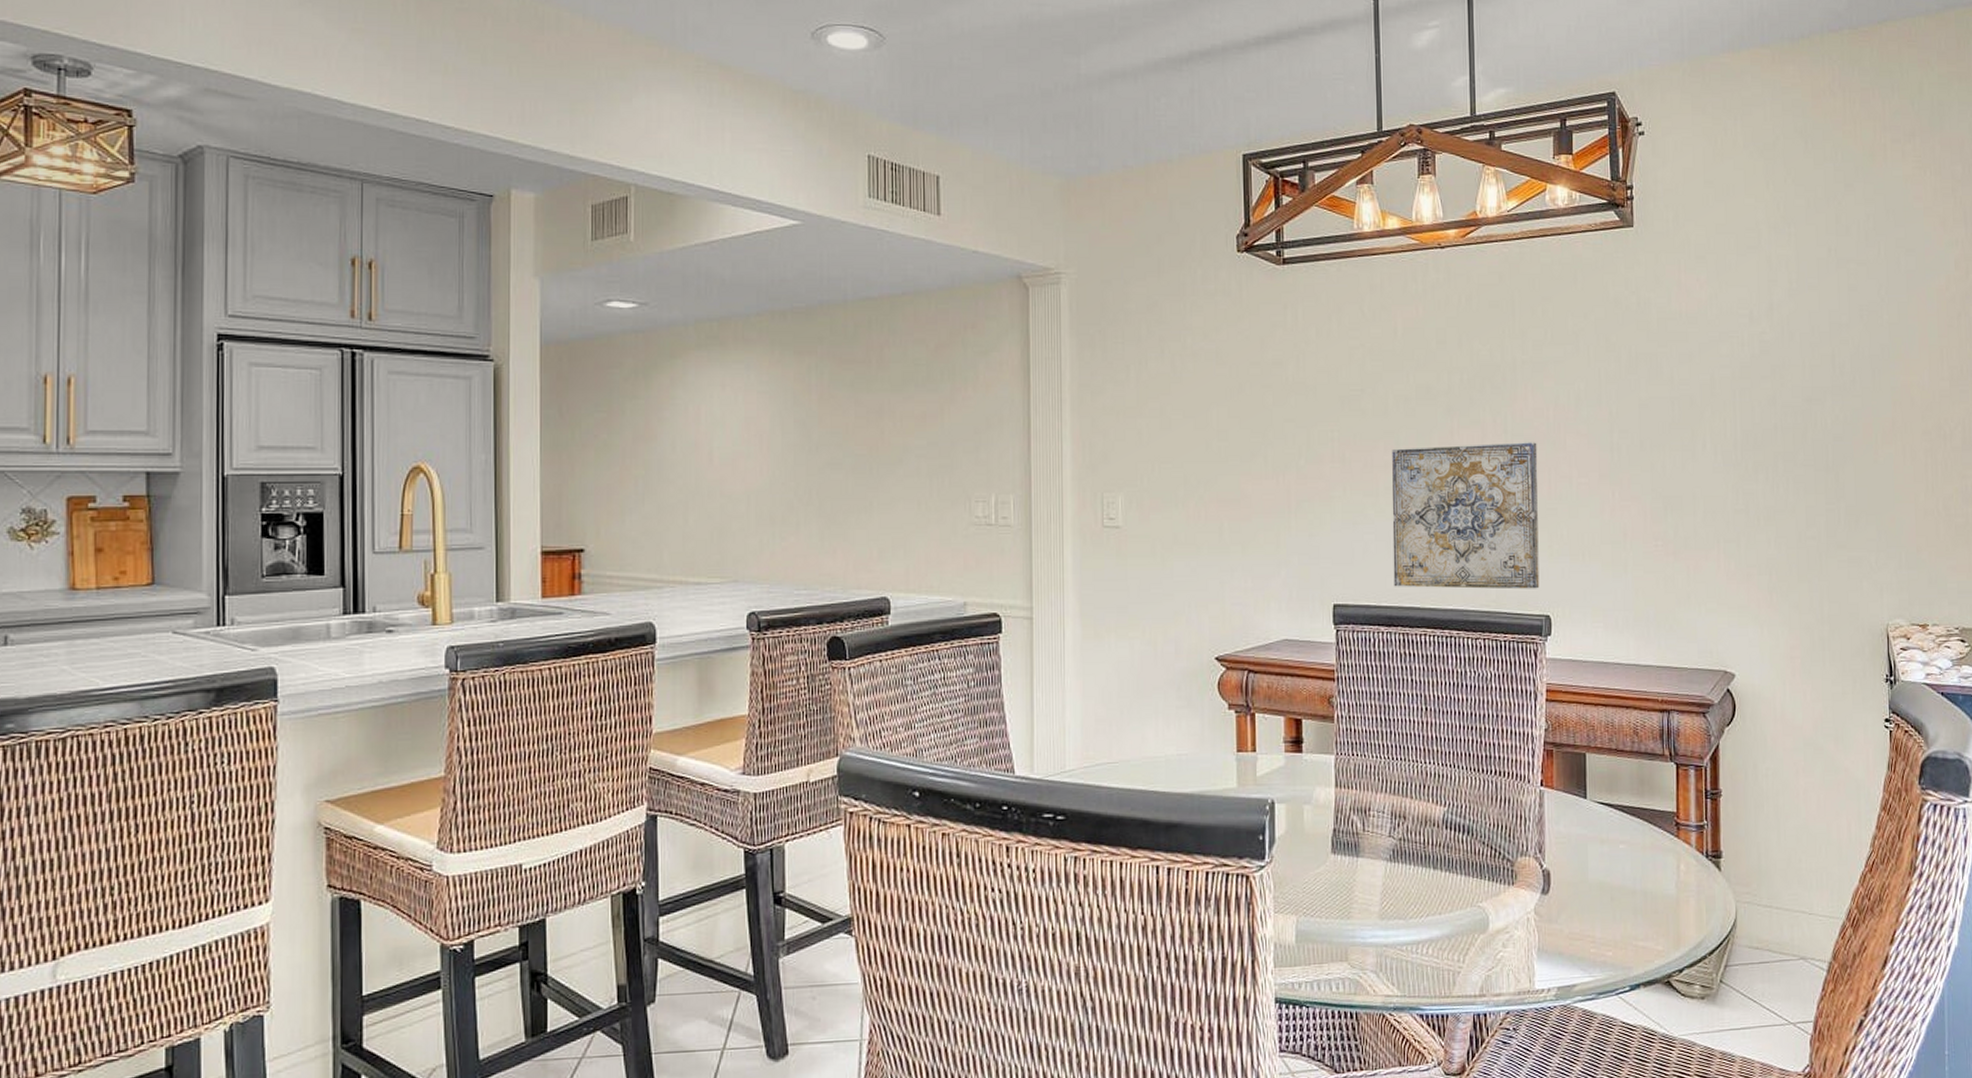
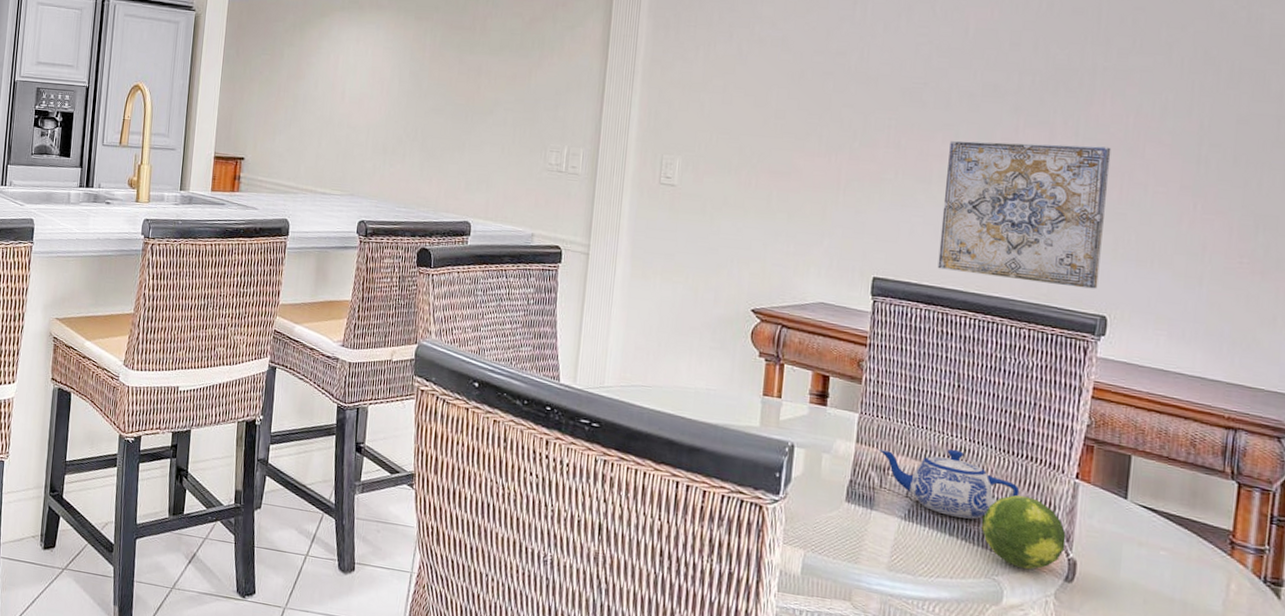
teapot: none [1358,776,1493,849] -> present [879,448,1020,519]
fruit: none [1462,813,1539,890] -> present [982,494,1066,570]

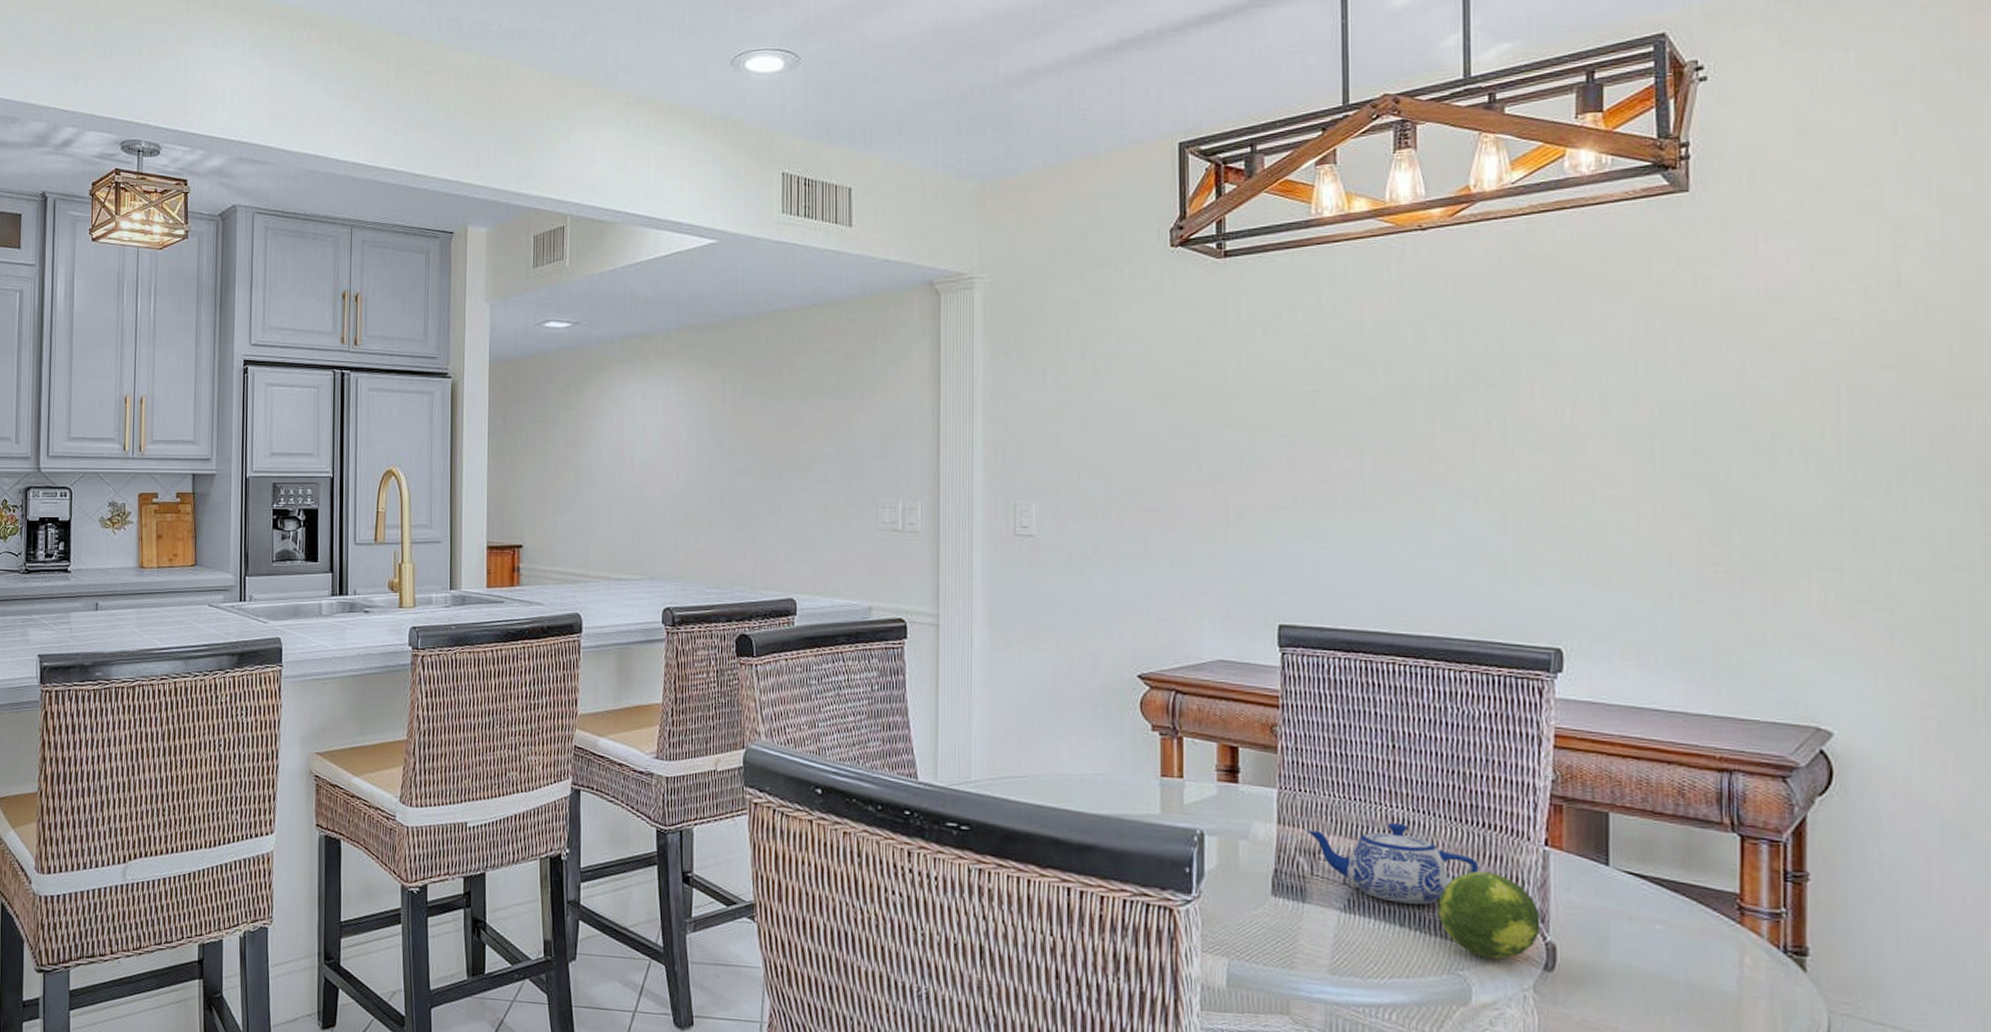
wall art: present [937,140,1111,289] -> none [1354,448,1548,618]

